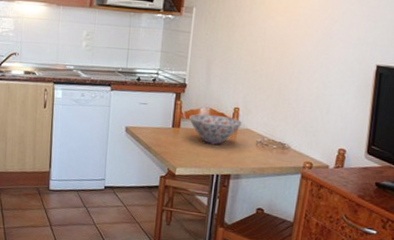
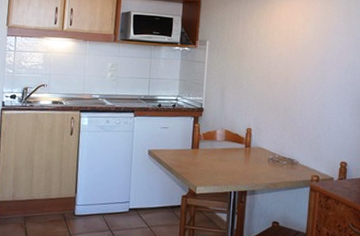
bowl: present [188,114,242,145] -> none [206,135,254,163]

